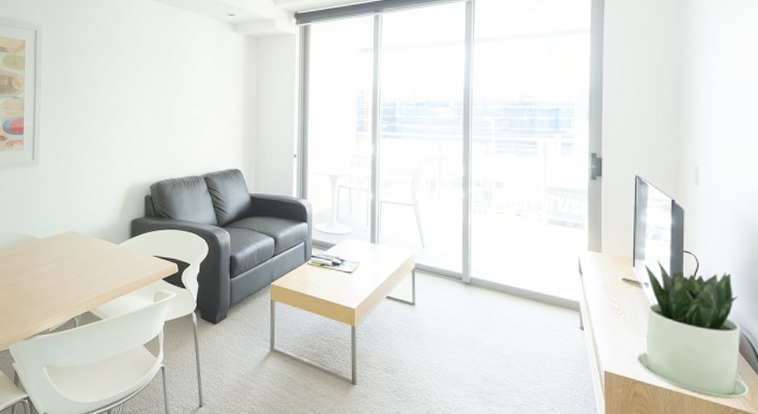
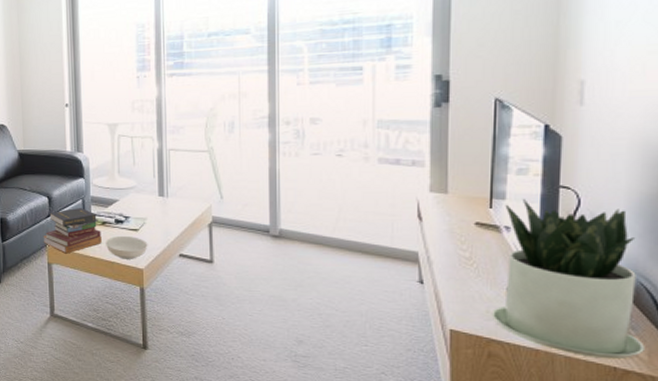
books: none [267,249,320,292] -> present [43,207,102,254]
bowl: none [323,277,360,299] -> present [106,235,148,259]

